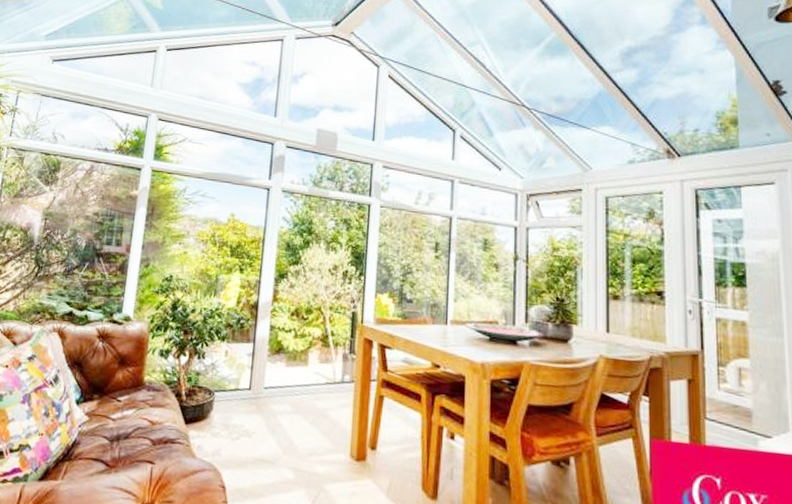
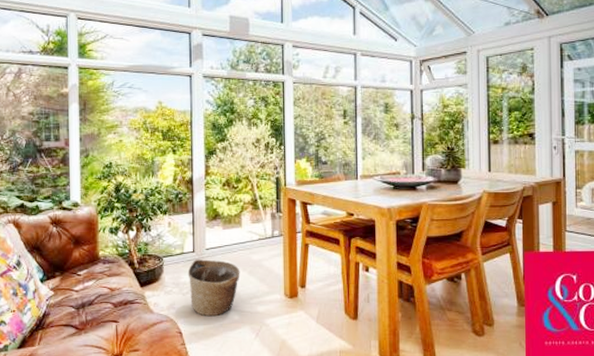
basket: none [239,399,301,472] -> present [187,259,240,317]

